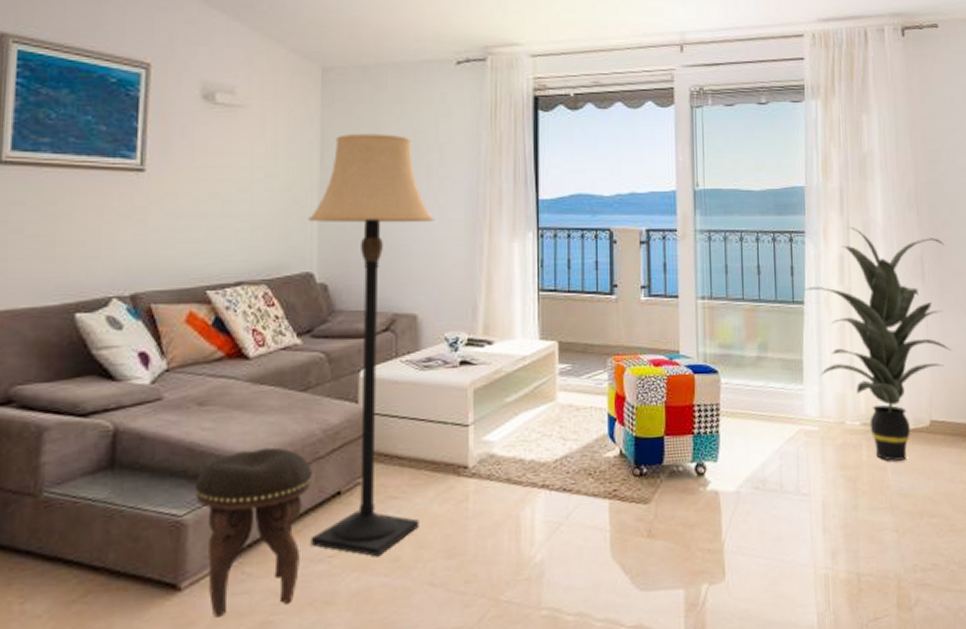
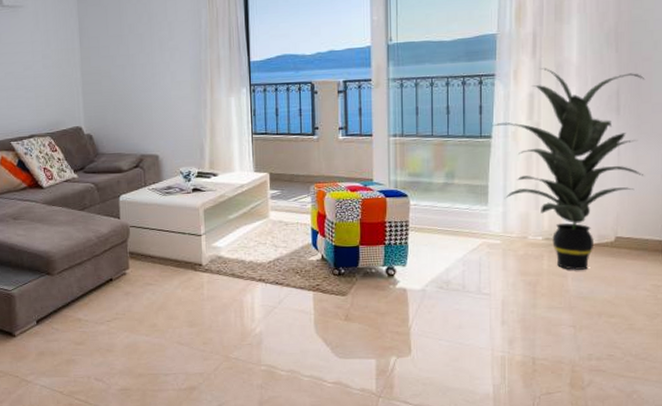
footstool: present [195,447,312,618] -> none [17,248,92,355]
lamp: present [307,133,435,557] -> none [74,18,169,323]

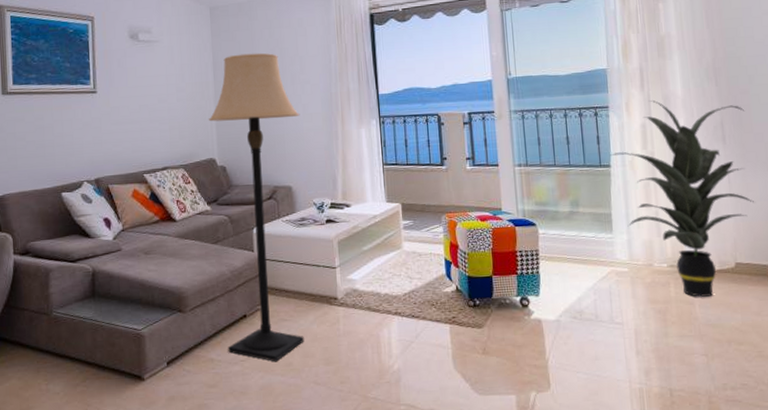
lamp: none [74,18,169,323] -> present [208,52,304,362]

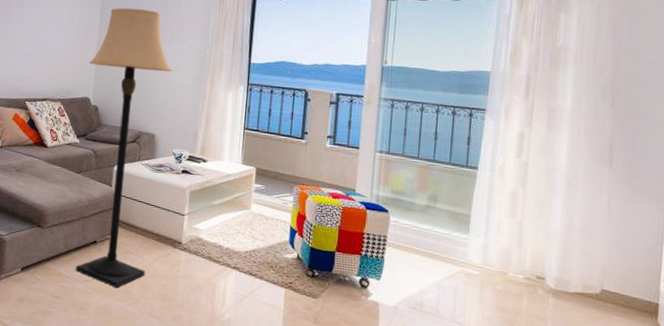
indoor plant: present [610,100,754,297] -> none [479,110,641,318]

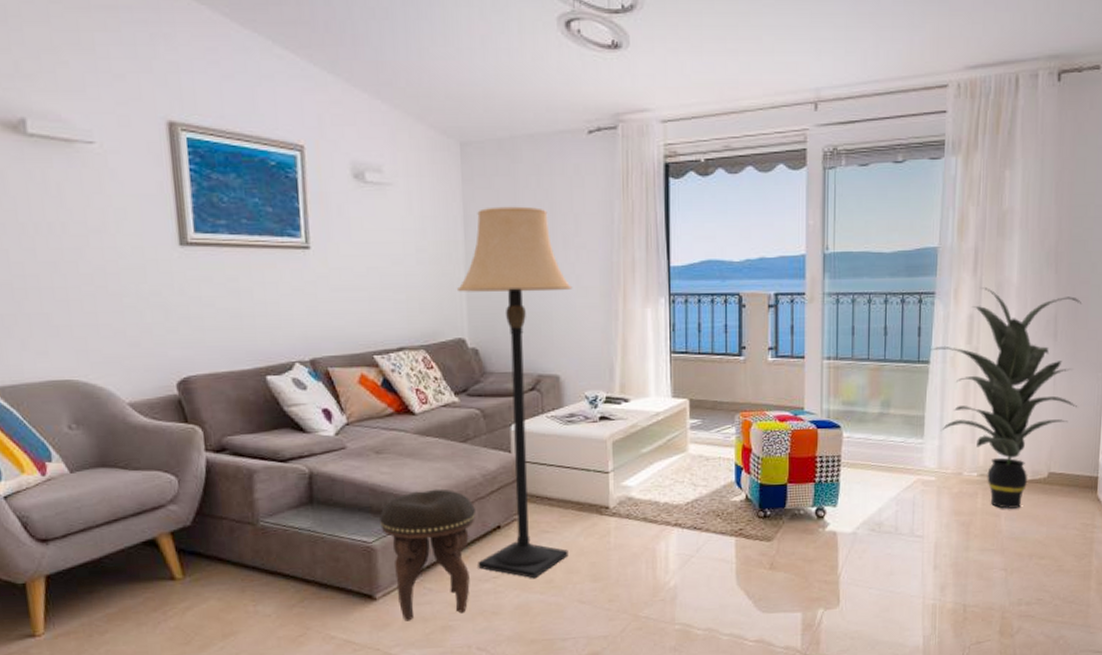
footstool: none [11,203,80,303] -> present [380,489,476,621]
indoor plant: none [479,110,641,318] -> present [931,287,1083,509]

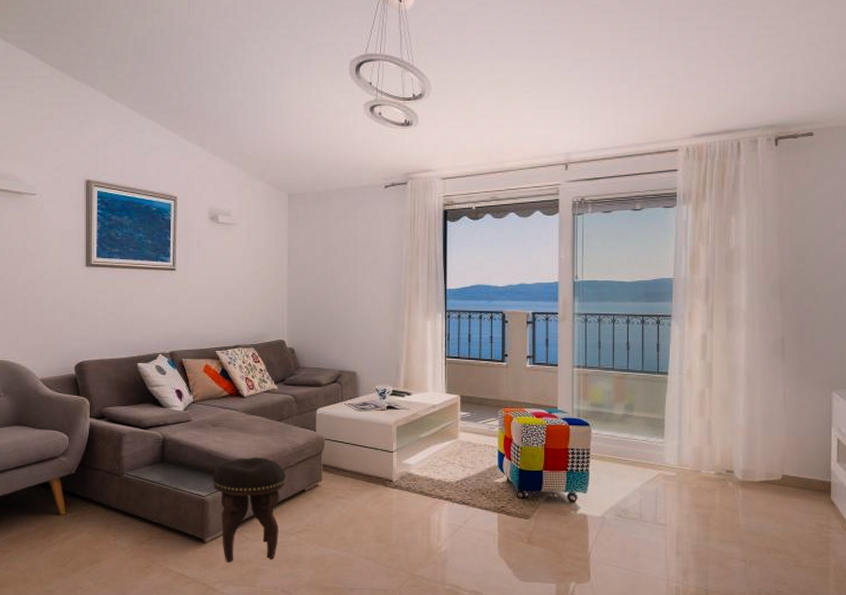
lamp: present [456,206,573,579] -> none [280,241,369,536]
indoor plant: present [931,287,1083,509] -> none [668,312,807,505]

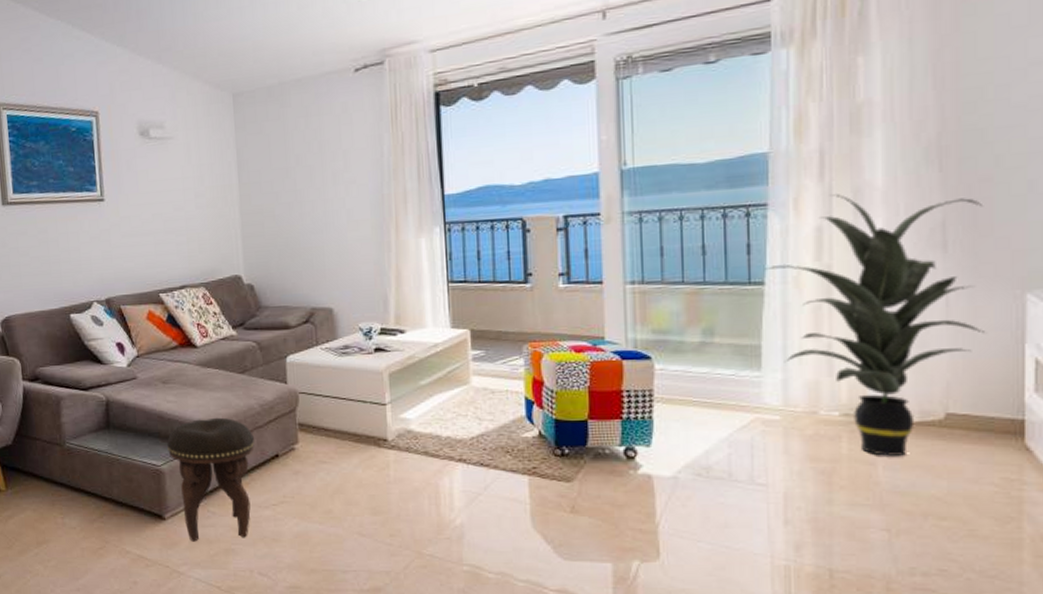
indoor plant: none [668,312,807,505] -> present [765,194,984,456]

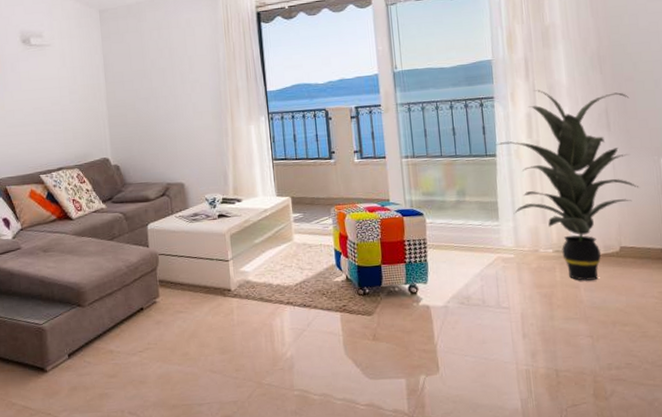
footstool: present [167,417,255,542] -> none [48,278,123,390]

